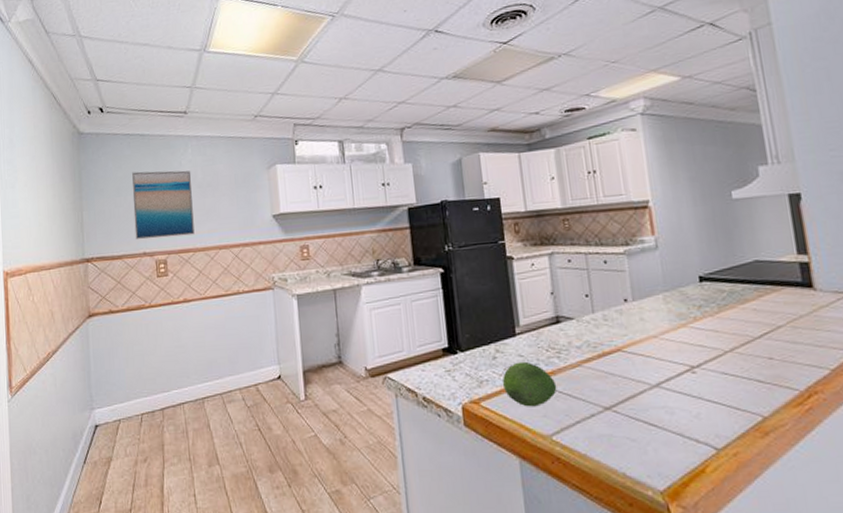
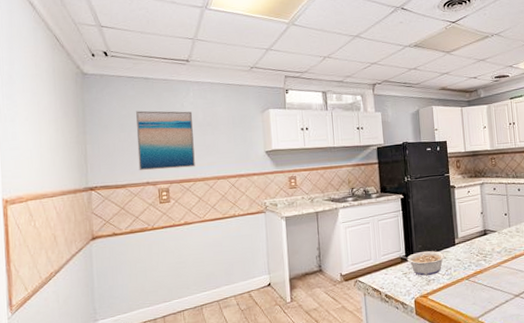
legume: none [439,342,503,375] -> present [398,251,446,276]
fruit: present [502,361,557,407] -> none [444,264,483,298]

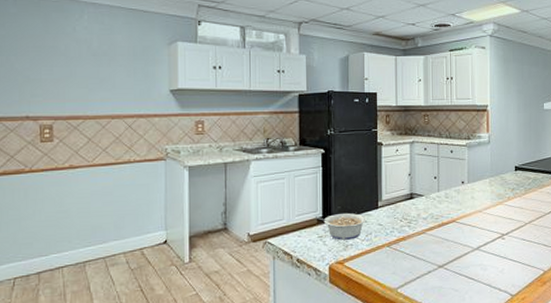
wall art: present [136,110,195,171] -> none [16,32,86,103]

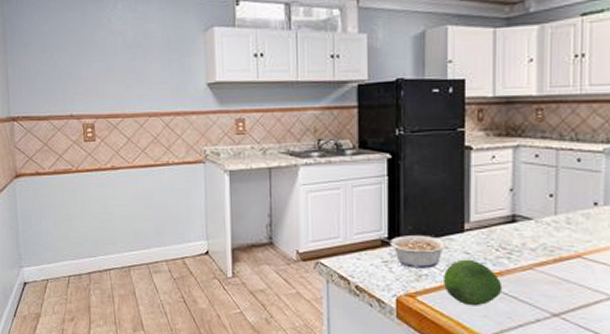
fruit: none [363,229,405,266] -> present [442,259,503,306]

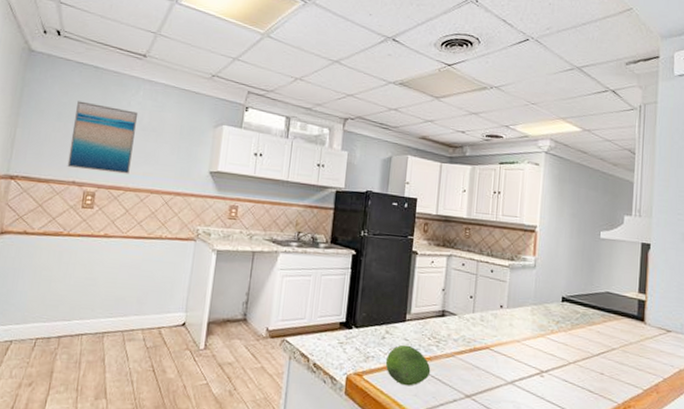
wall art: none [58,26,124,101] -> present [67,101,139,174]
legume: present [378,235,447,269] -> none [337,320,392,351]

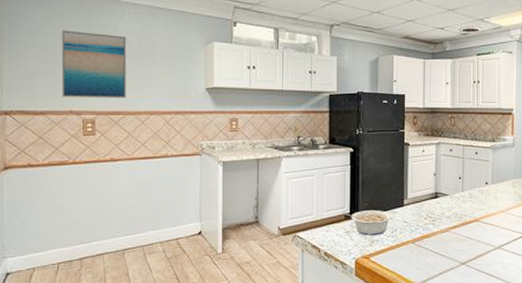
legume: none [337,320,392,351] -> present [342,210,392,236]
fruit: present [385,344,431,386] -> none [388,226,429,262]

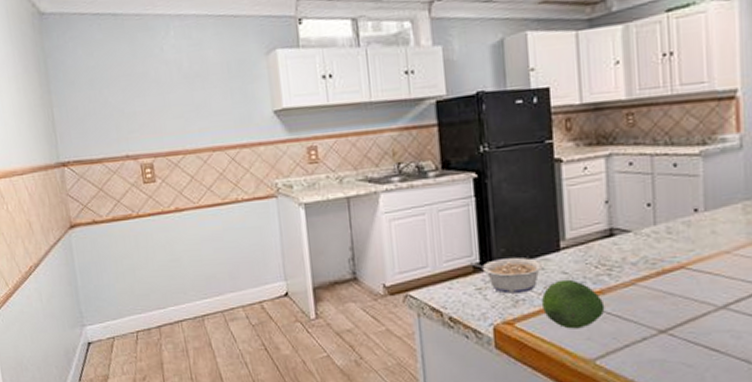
wall art: present [61,30,127,98] -> none [106,57,183,140]
fruit: none [388,226,429,262] -> present [541,279,605,329]

